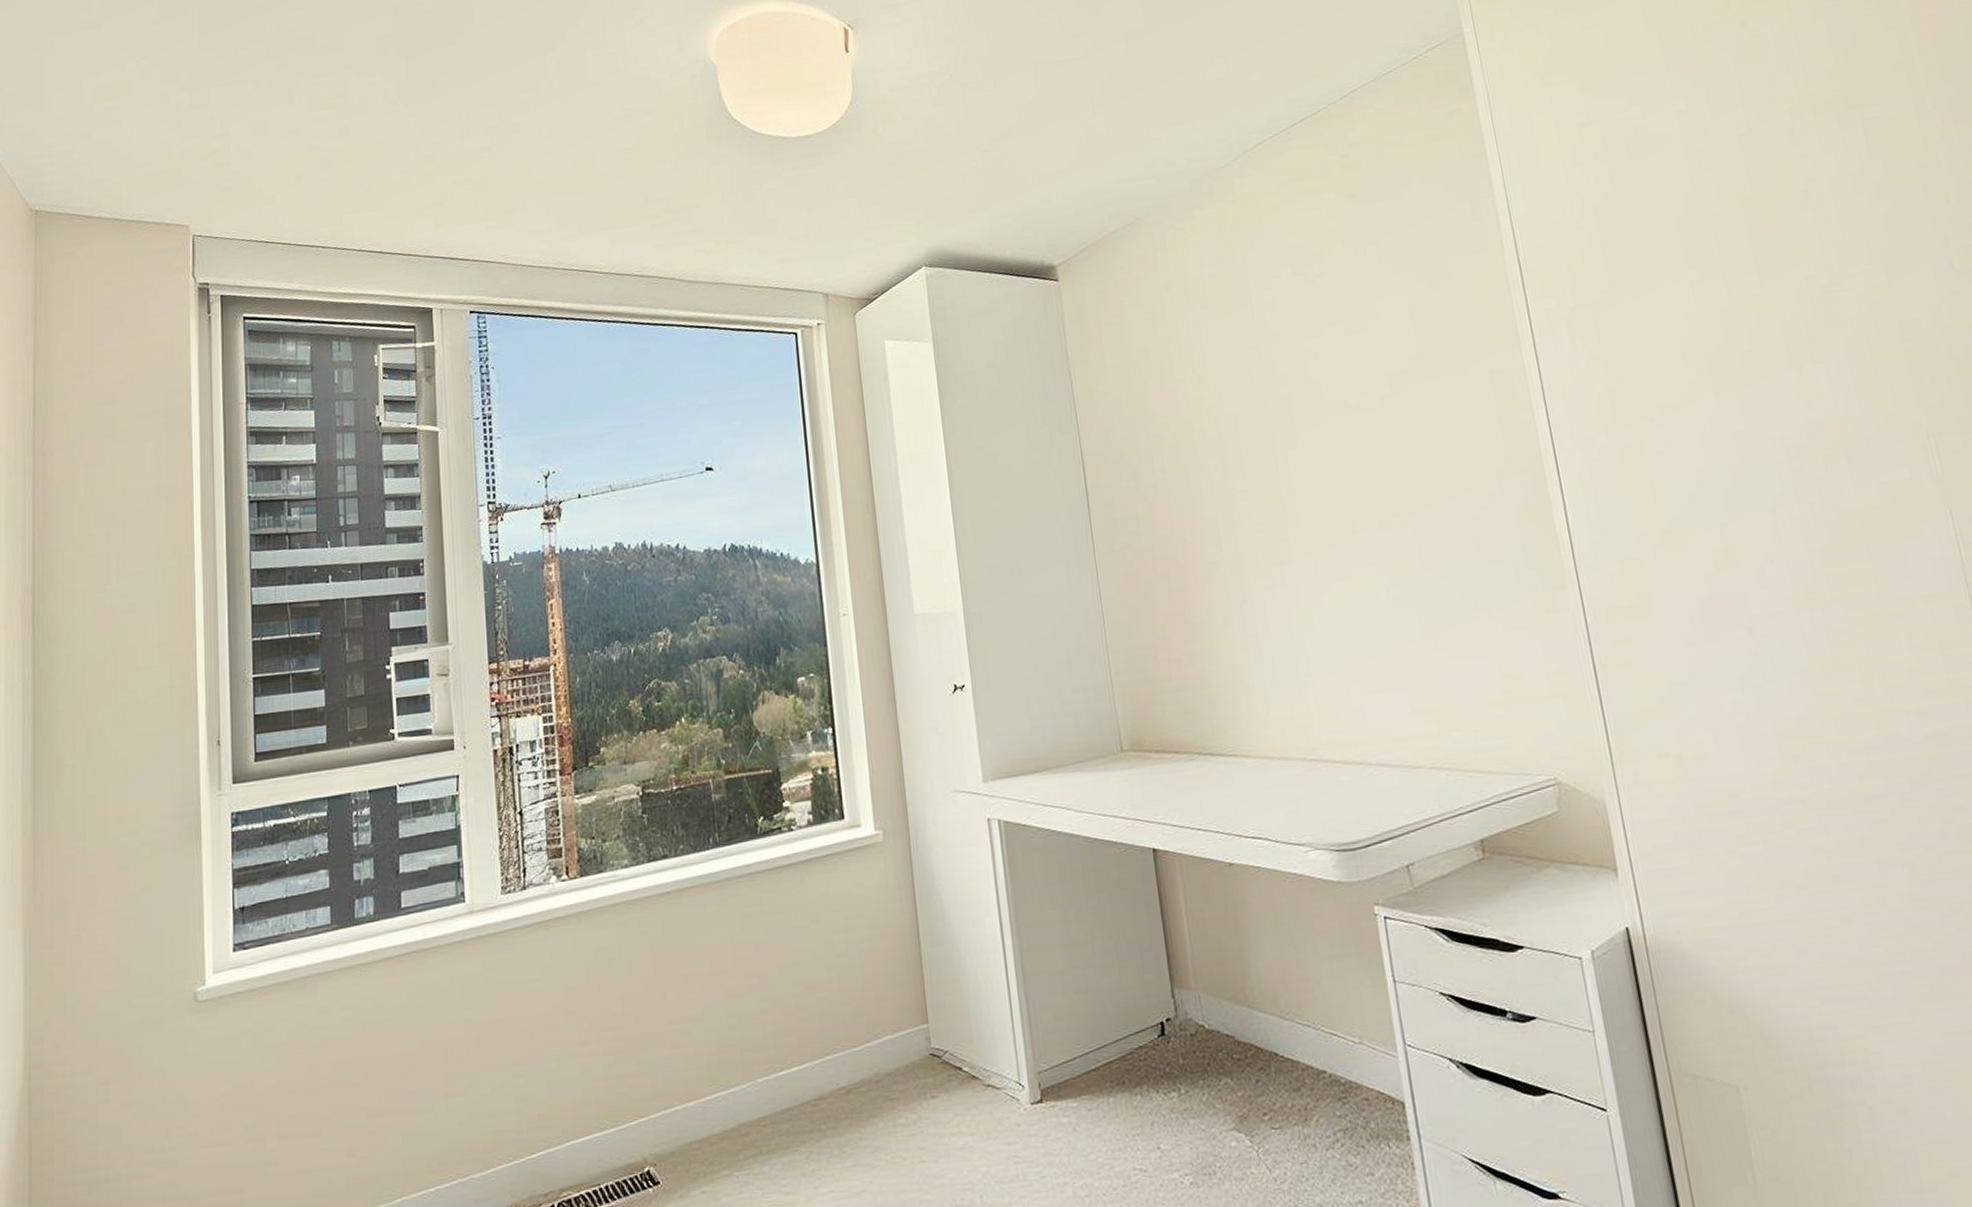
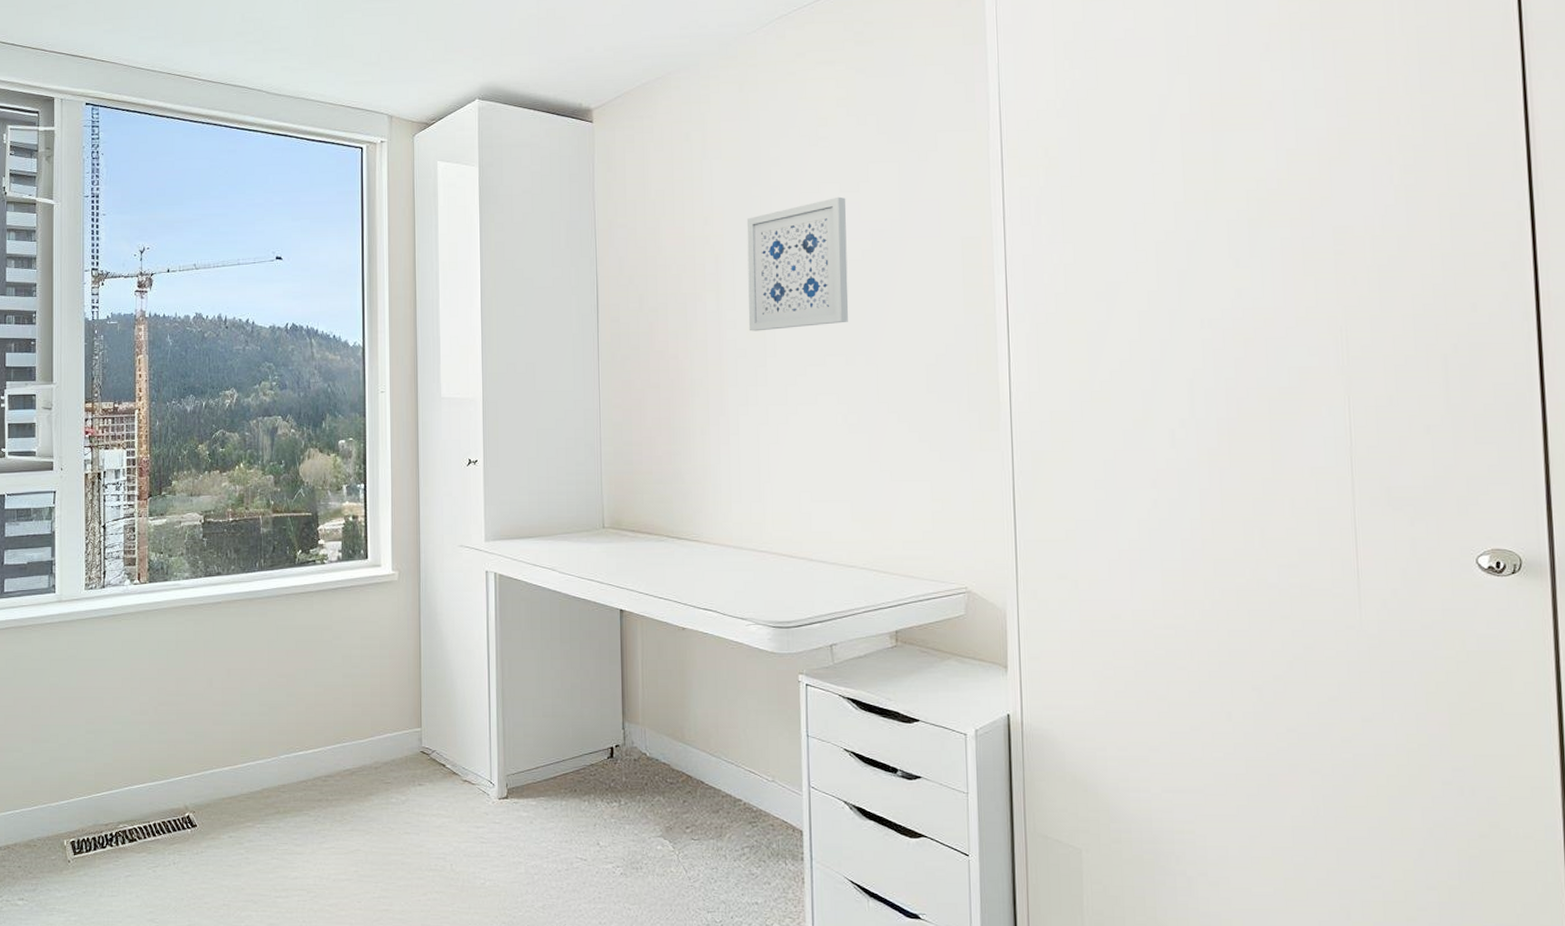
wall art: none [1245,338,1376,502] -> present [746,196,849,332]

